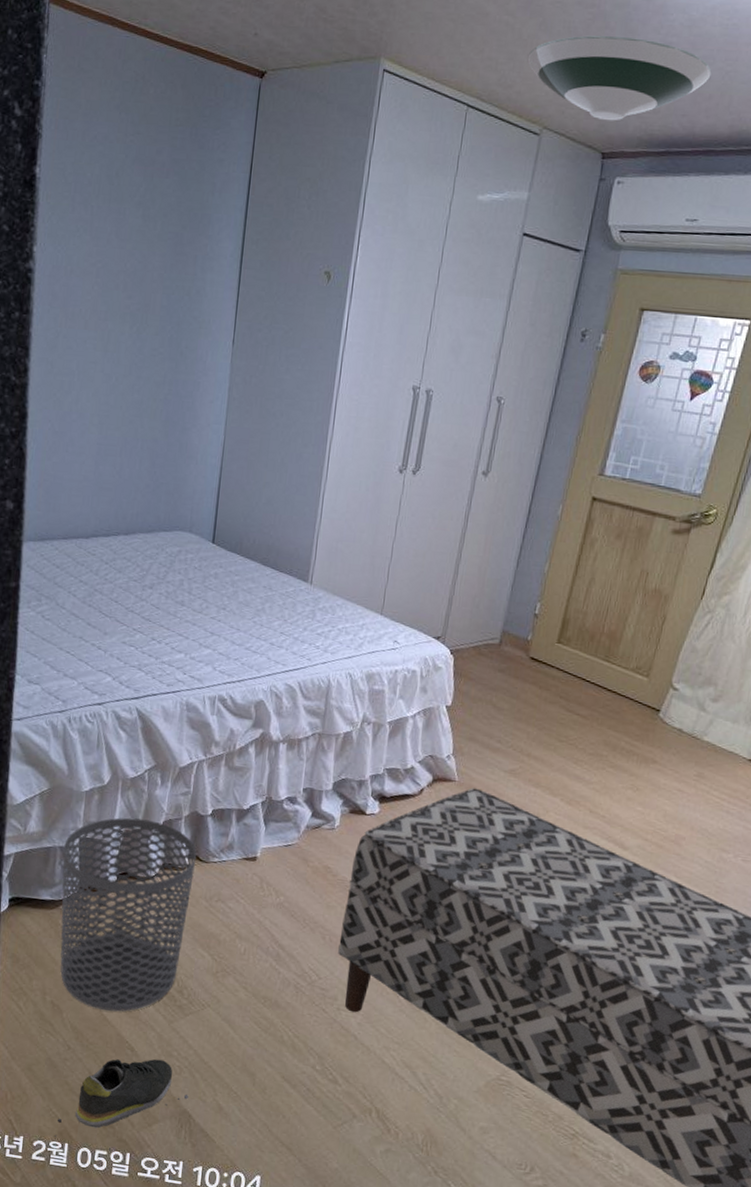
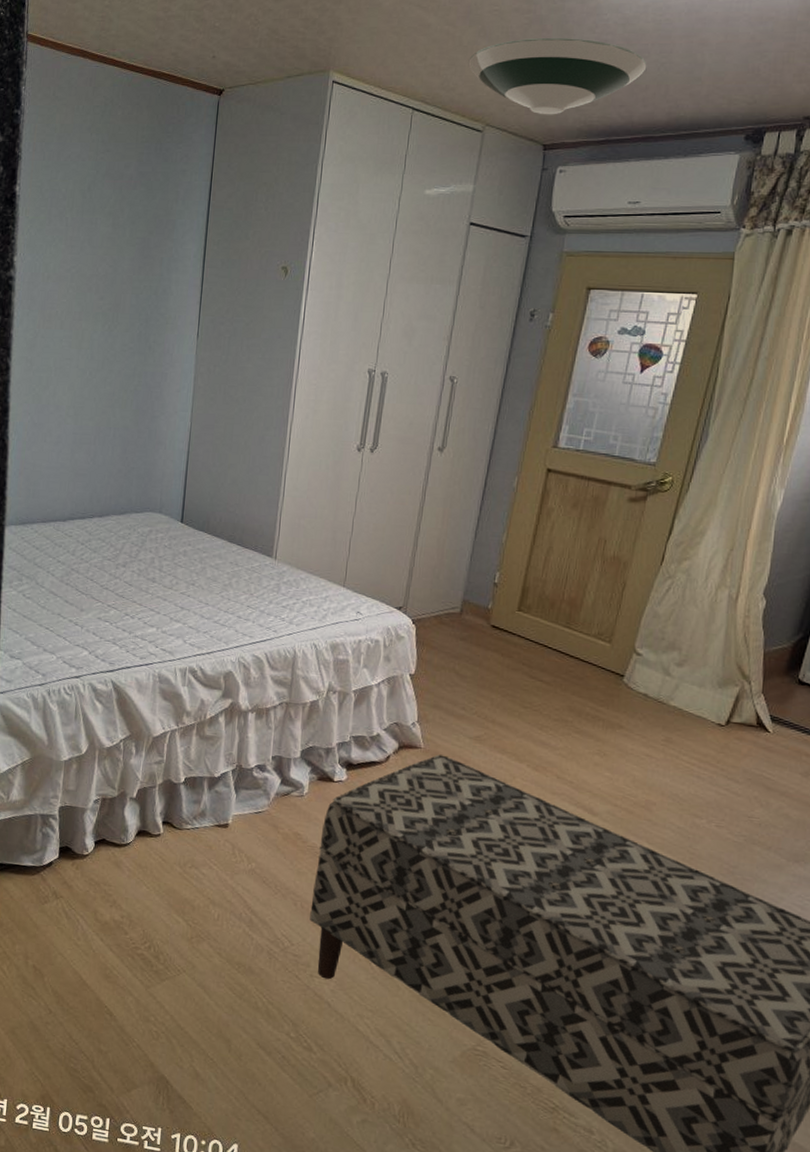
shoe: present [55,1059,188,1152] -> none [37,1023,166,1117]
waste bin: present [60,817,196,1012] -> none [41,786,170,977]

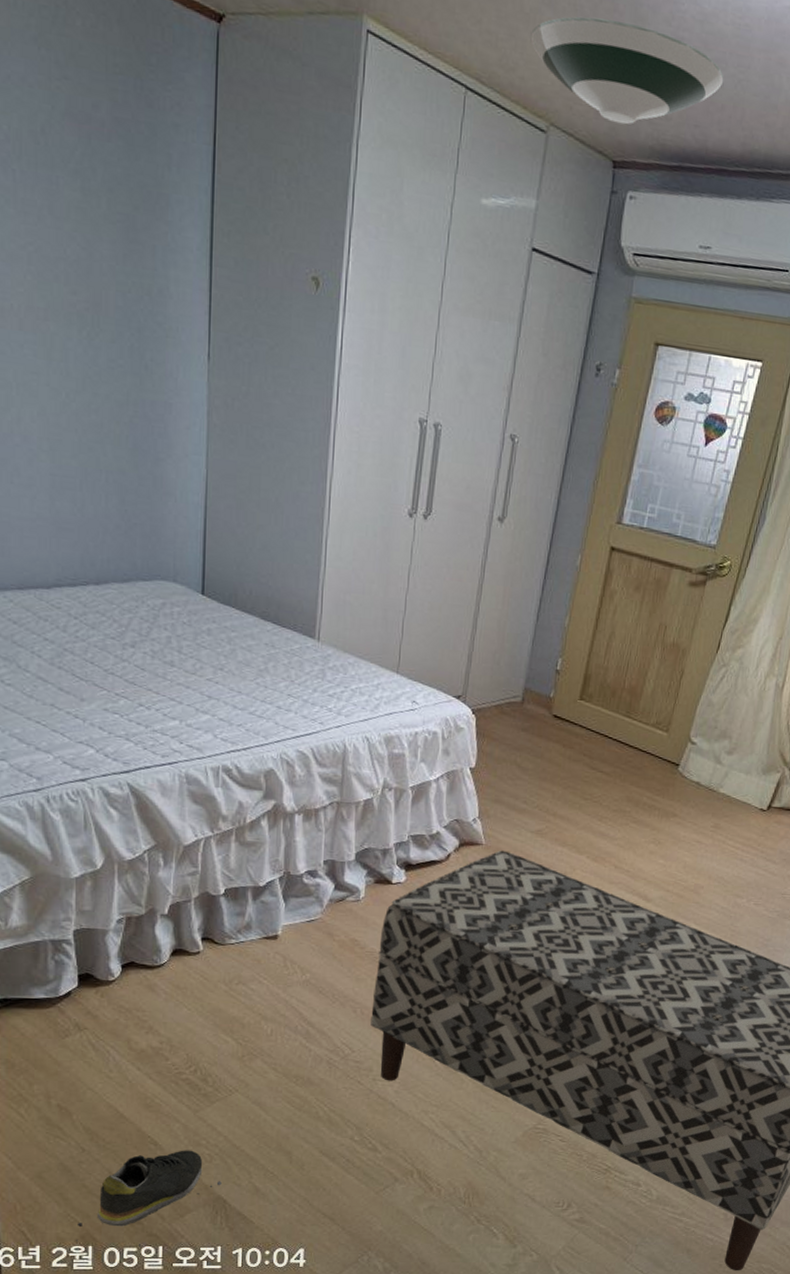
shoe: none [37,1023,166,1117] -> present [76,1150,222,1248]

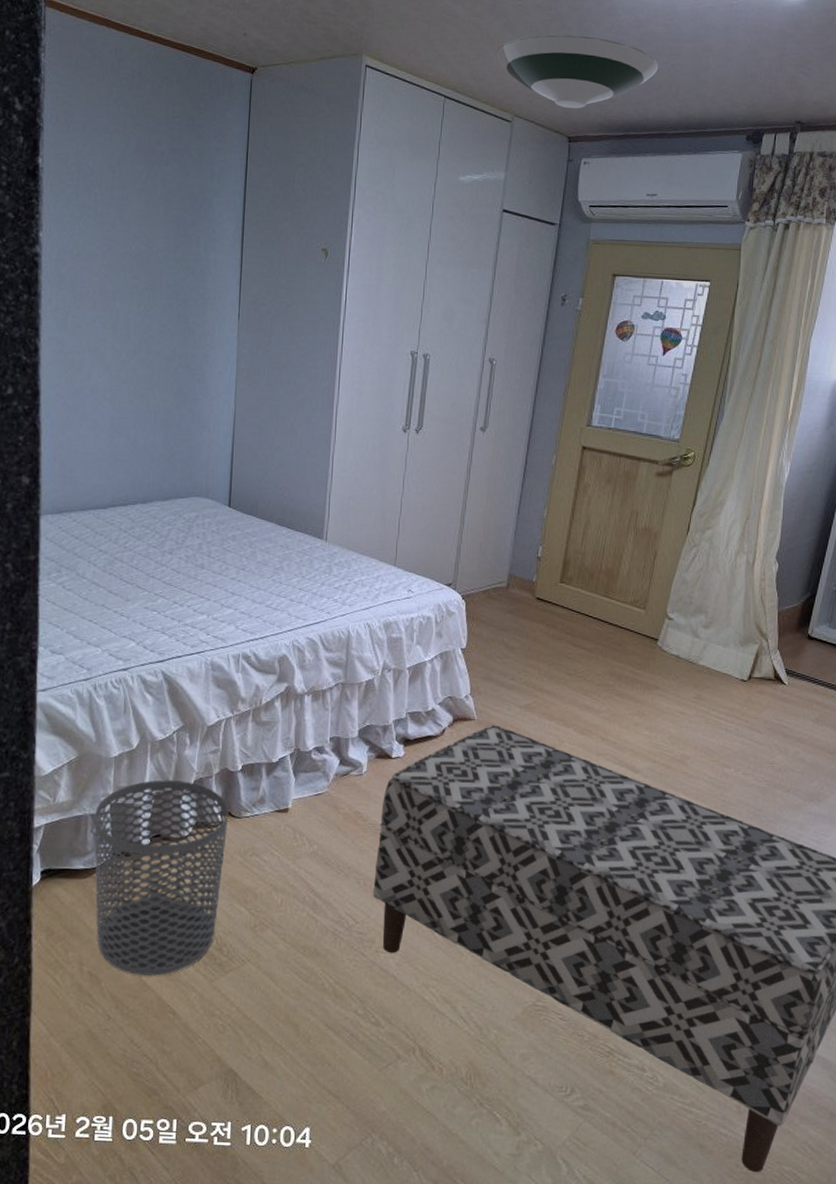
waste bin: none [56,903,210,1107] -> present [94,780,228,976]
shoe: present [76,1150,222,1248] -> none [99,1020,233,1120]

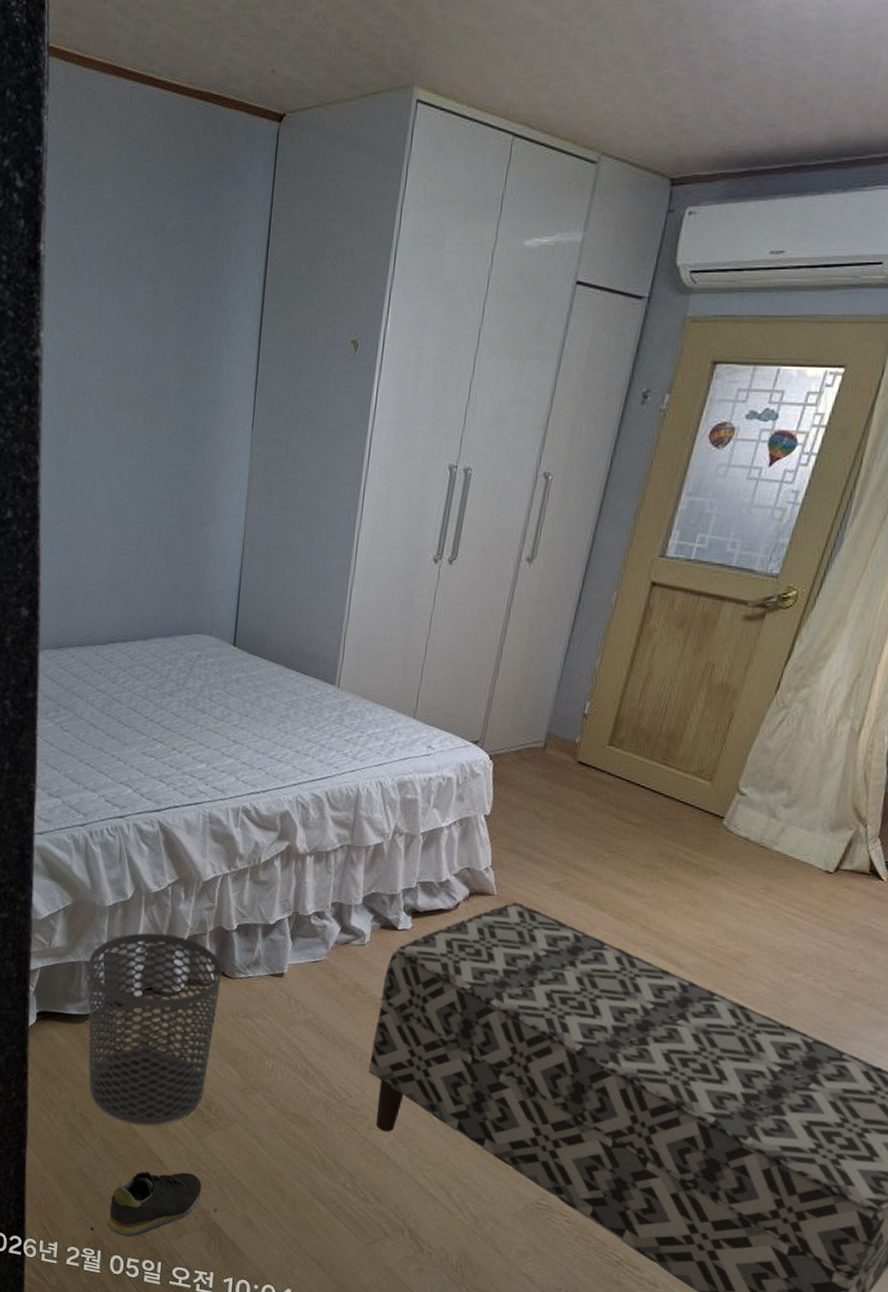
shoe: none [99,1020,233,1120] -> present [88,1171,218,1260]
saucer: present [496,34,659,109] -> none [584,34,807,140]

